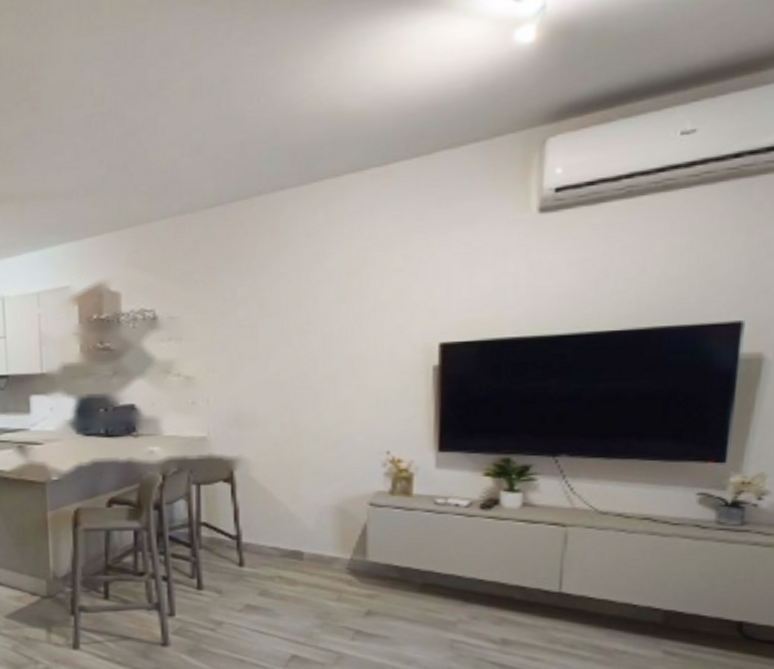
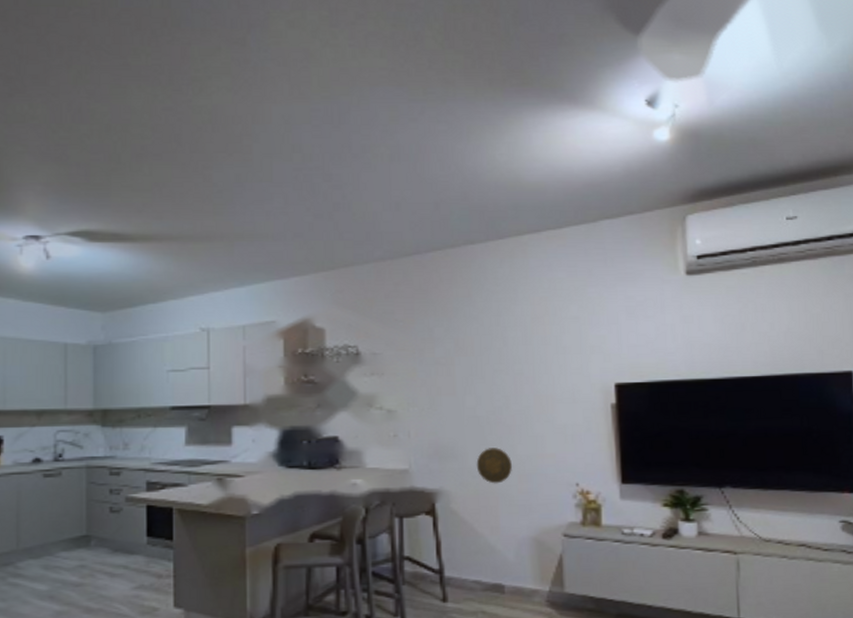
decorative plate: none [278,414,317,452] -> present [476,448,512,484]

